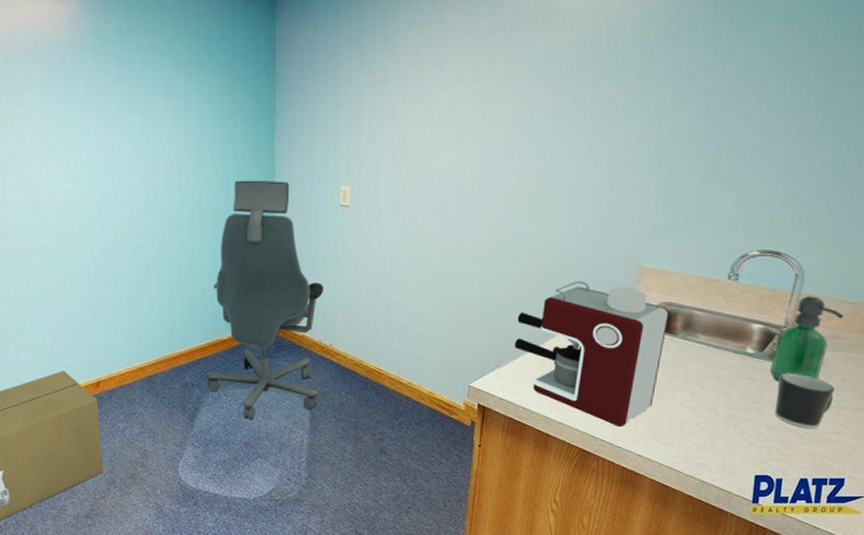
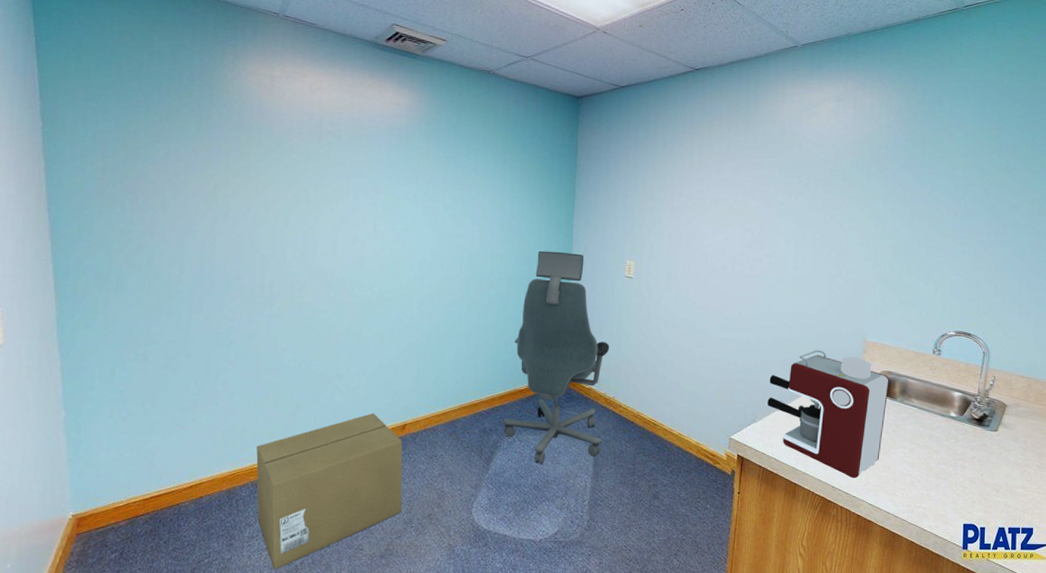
soap dispenser: present [769,296,844,382] -> none [969,370,1021,442]
mug: present [774,373,835,429] -> none [975,434,1019,484]

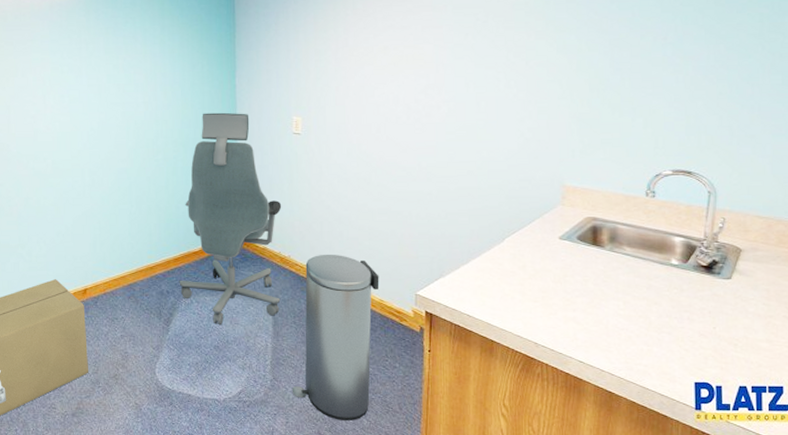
pedal bin: none [607,396,697,561] -> present [291,254,380,421]
coffee maker: present [767,350,889,479] -> none [455,198,595,334]

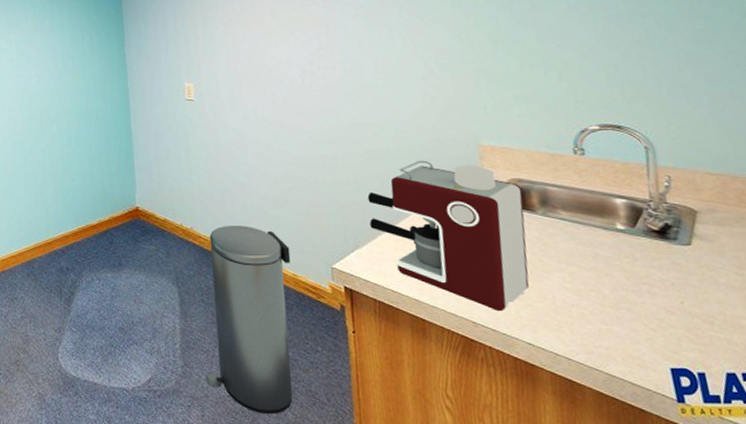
office chair: present [179,112,282,324] -> none [78,81,186,304]
coffee maker: none [455,198,595,334] -> present [367,160,529,312]

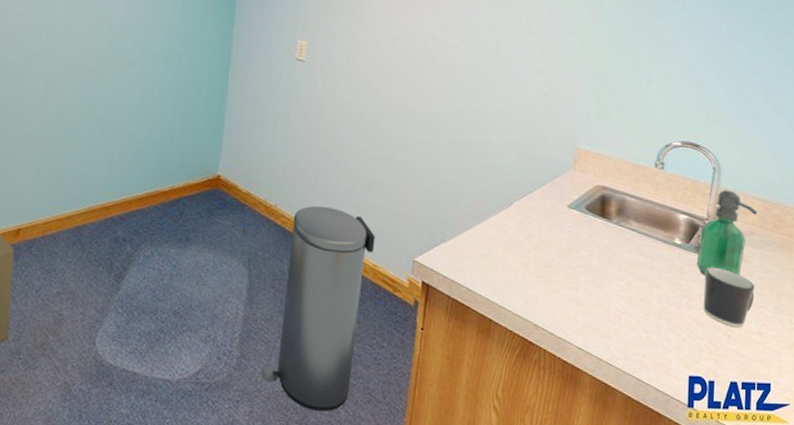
coffee maker: present [367,160,529,312] -> none [459,157,604,316]
soap dispenser: none [646,168,713,261] -> present [696,190,757,276]
mug: none [661,250,734,314] -> present [703,267,755,328]

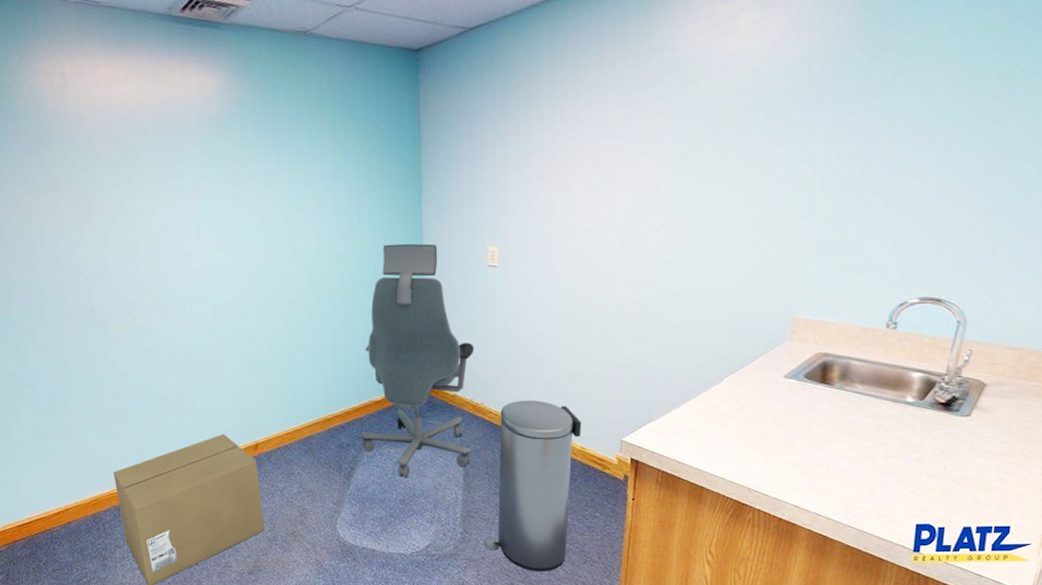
office chair: none [139,23,274,285] -> present [360,243,475,477]
soap dispenser: present [696,190,757,276] -> none [930,342,1009,431]
mug: present [703,267,755,328] -> none [936,421,1000,477]

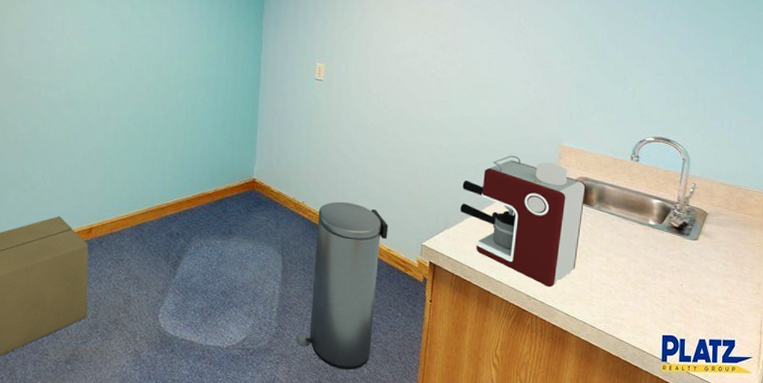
office chair: present [360,243,475,477] -> none [190,52,300,269]
coffee maker: none [667,334,825,479] -> present [460,155,586,288]

